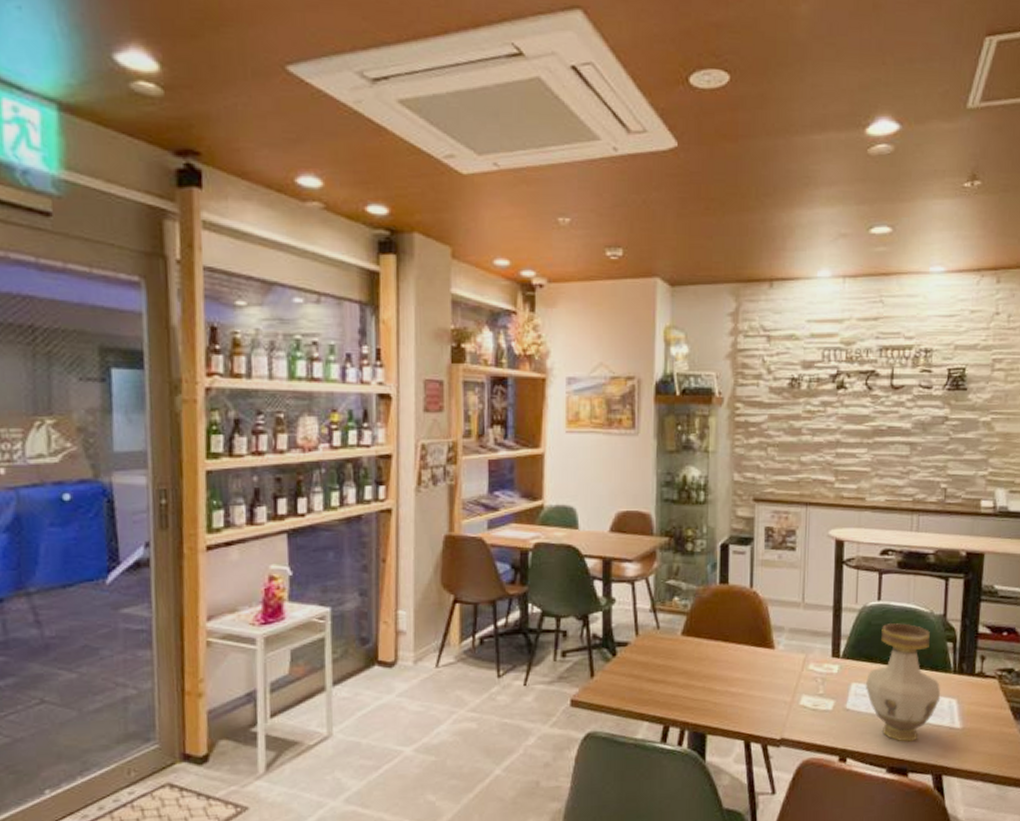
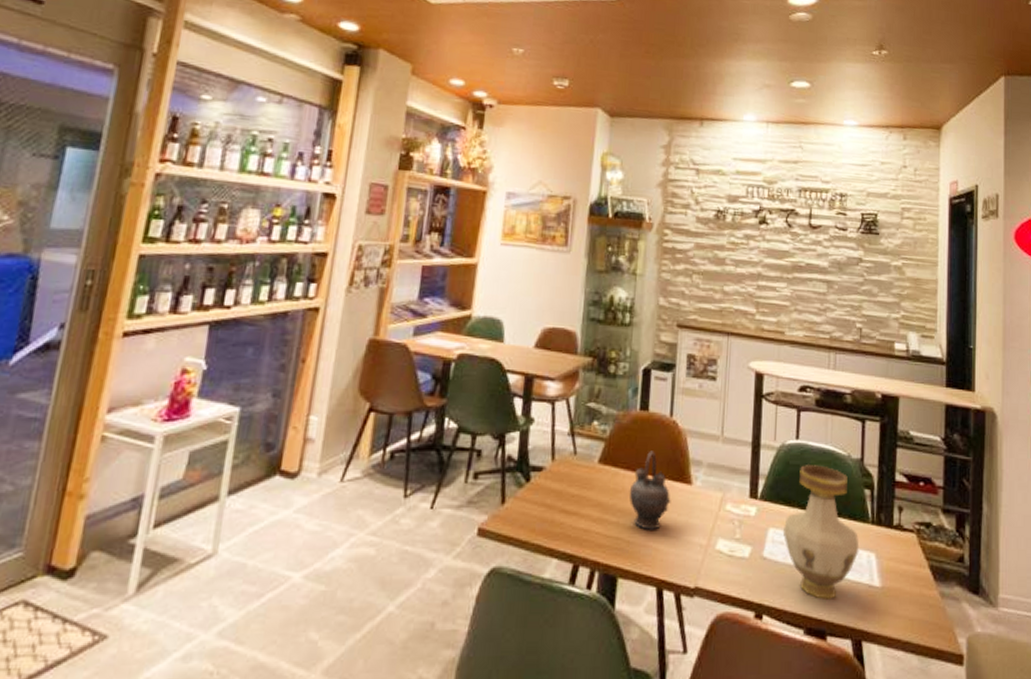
teapot: none [713,620,755,692] -> present [629,451,671,530]

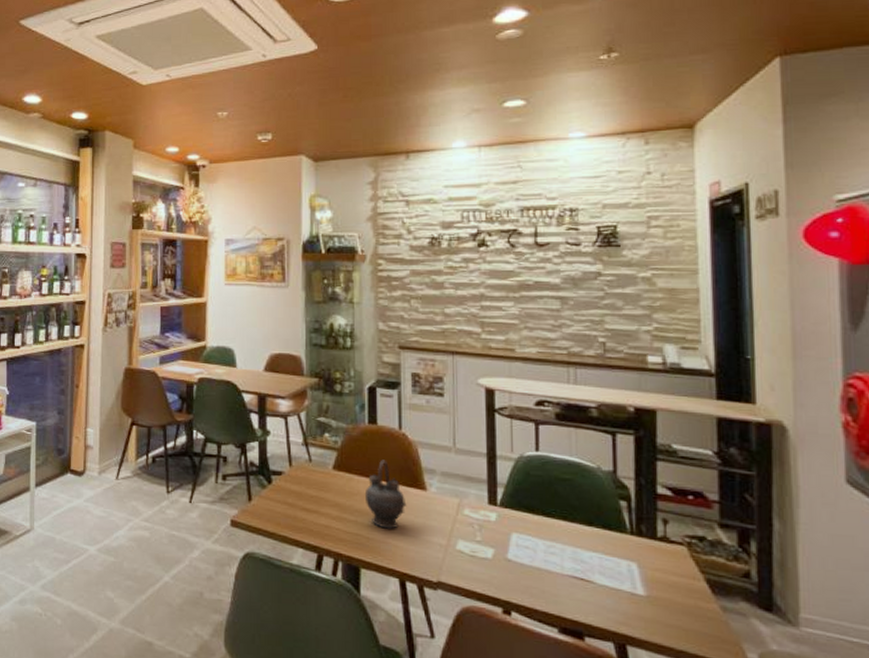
vase: present [782,465,859,601] -> none [527,475,617,604]

